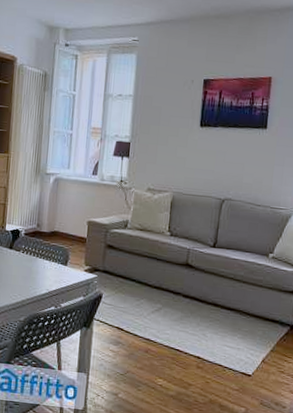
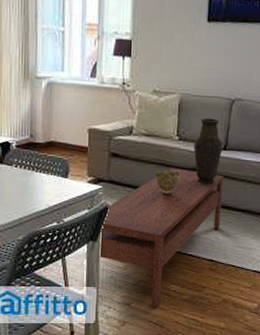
coffee table: none [78,262,213,402] -> present [85,168,224,308]
decorative bowl: none [146,262,170,288] -> present [155,169,179,195]
vase: none [184,215,212,281] -> present [193,118,223,184]

